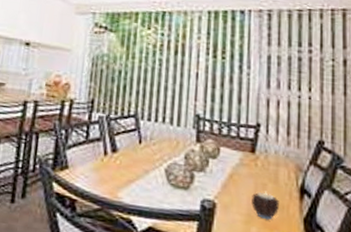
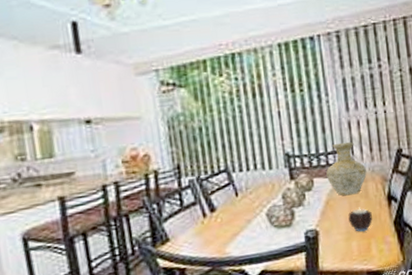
vase: none [235,117,279,176] -> present [326,142,367,196]

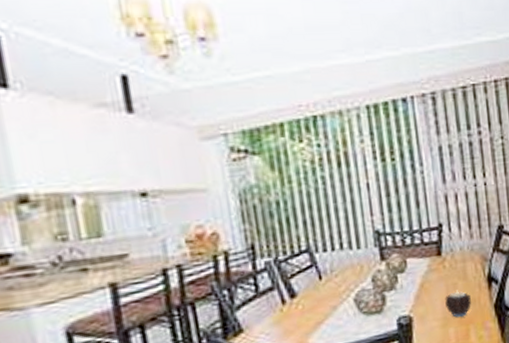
vase: present [326,142,367,196] -> none [421,217,465,278]

